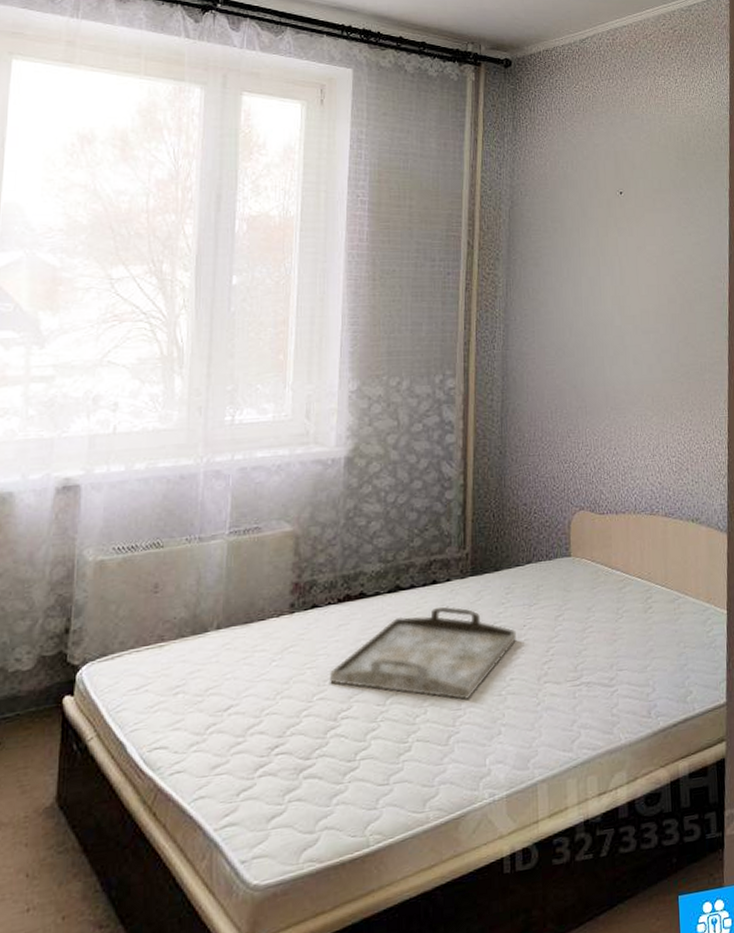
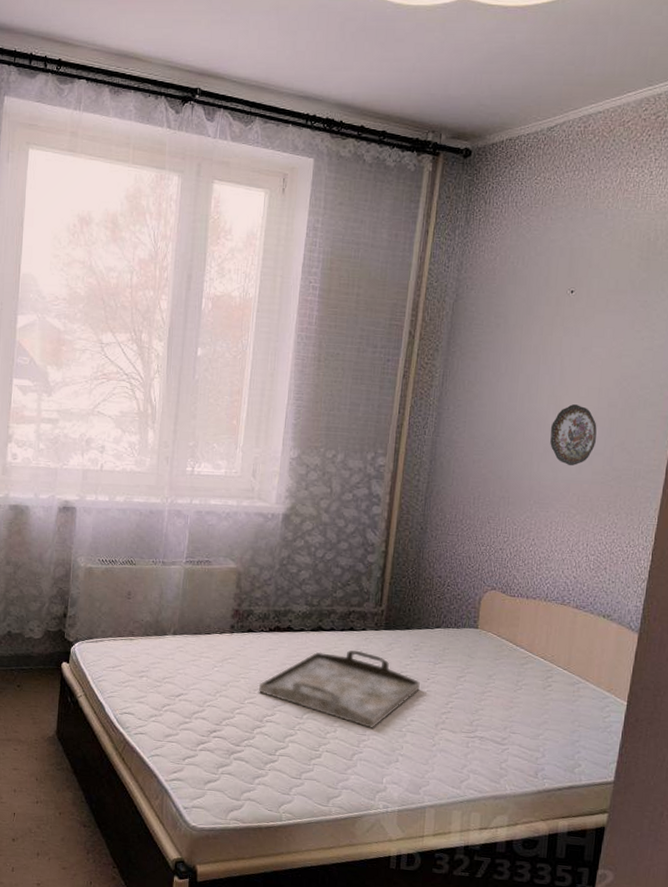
decorative plate: none [617,303,661,367] -> present [550,404,597,466]

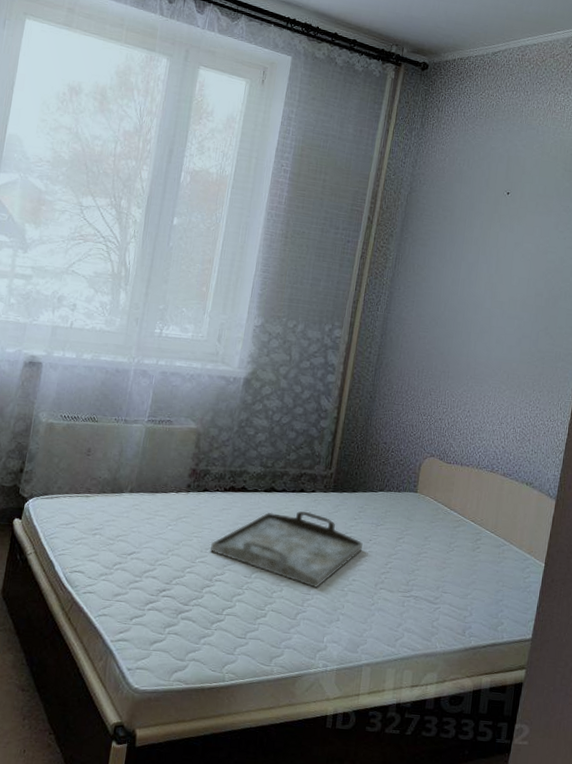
decorative plate: present [550,404,597,466] -> none [486,291,526,347]

